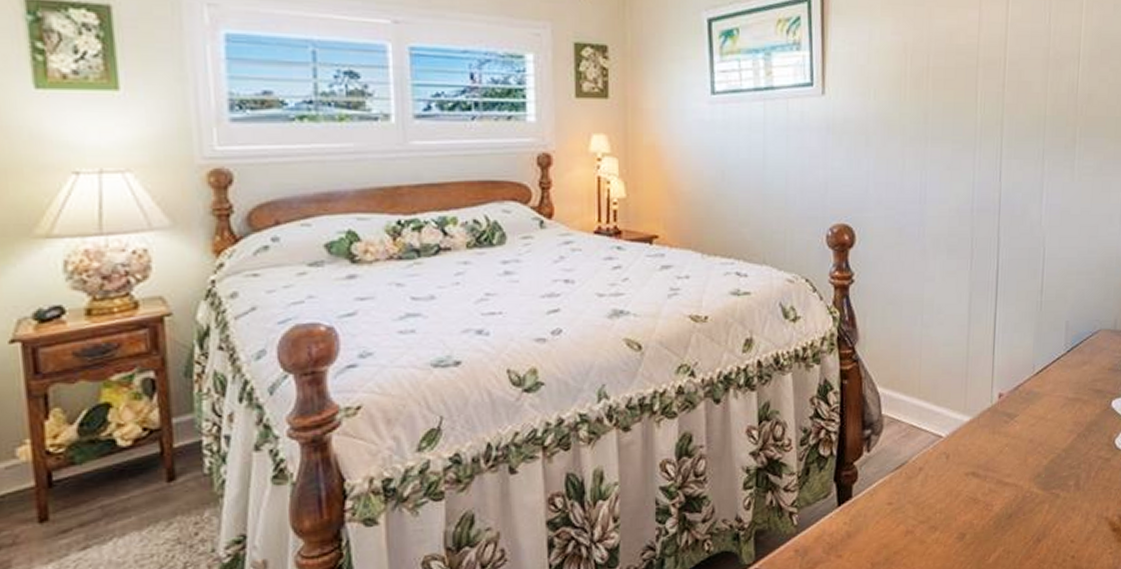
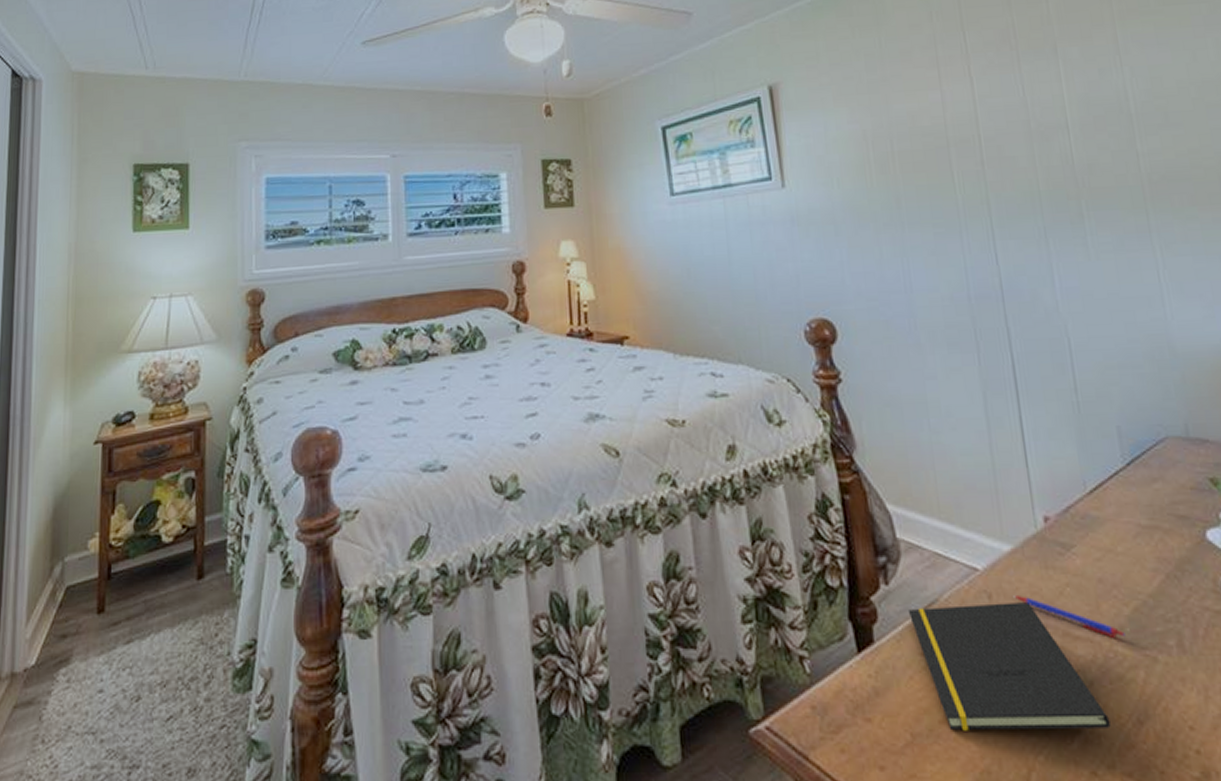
notepad: none [882,460,1018,558] -> present [907,602,1111,731]
pen: none [965,455,1041,482] -> present [1013,596,1126,638]

